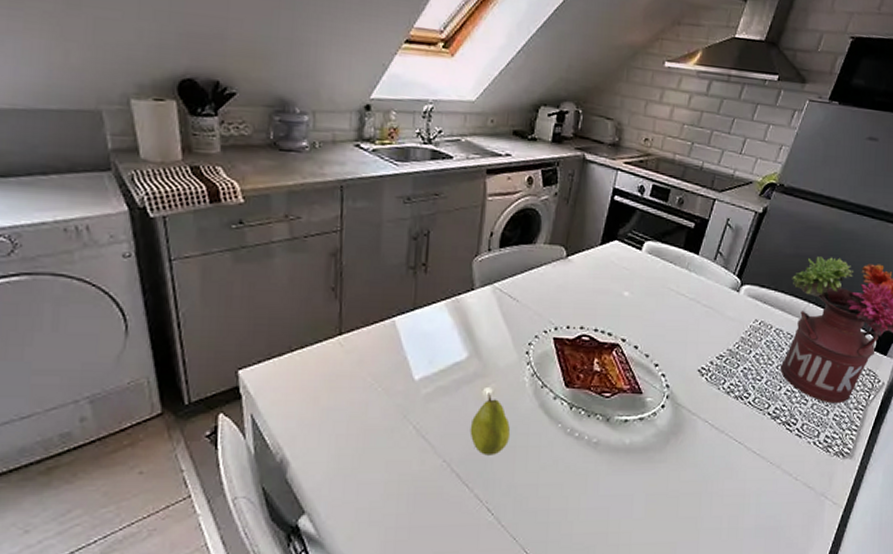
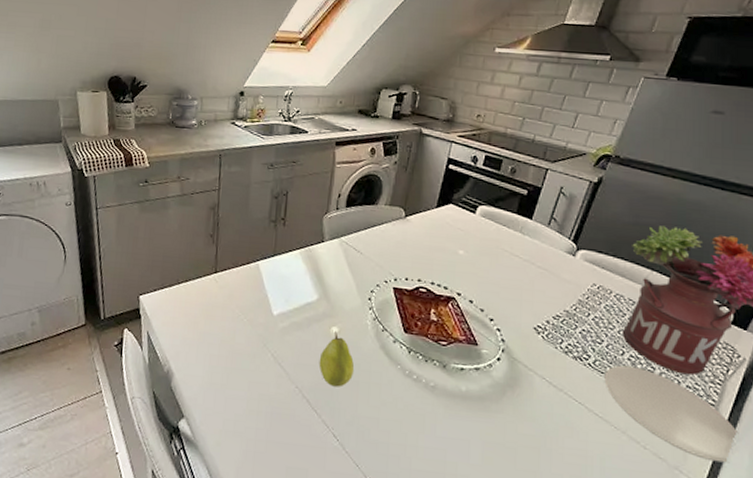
plate: none [762,400,876,484] -> present [604,365,739,463]

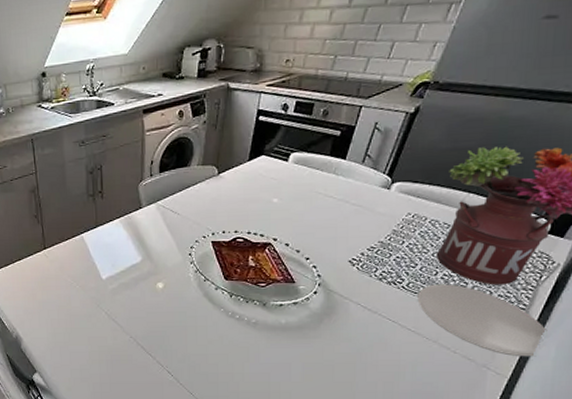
fruit: present [319,331,355,387] -> none [148,286,182,333]

